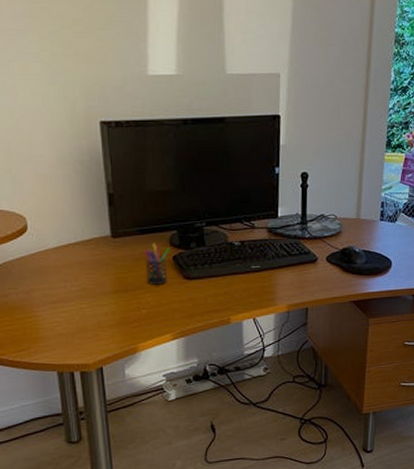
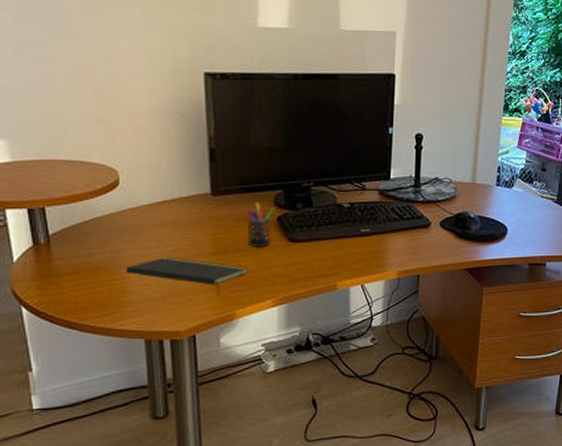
notepad: none [38,295,148,333] -> present [126,256,248,298]

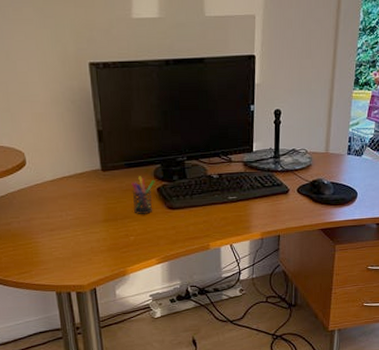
notepad: present [126,256,248,298] -> none [37,224,135,257]

